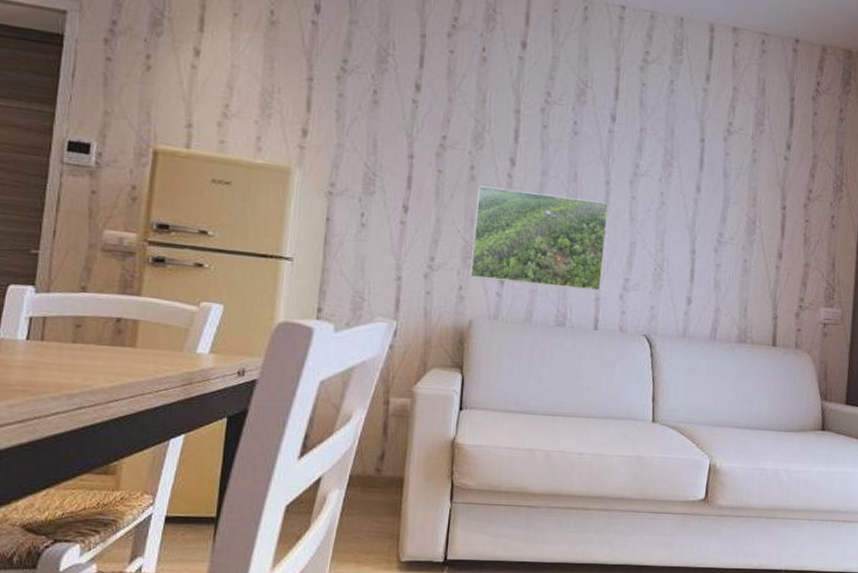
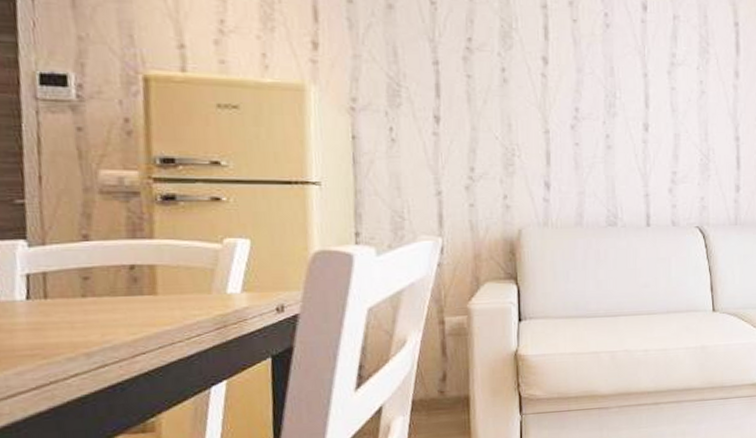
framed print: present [470,186,610,291] -> none [512,88,650,187]

